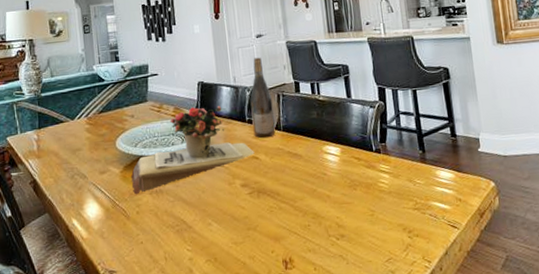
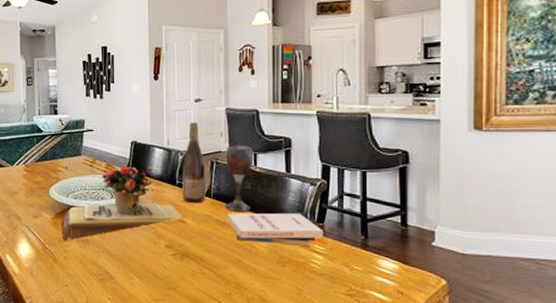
cup: none [290,75,319,142] -> present [224,145,253,212]
books: none [298,135,388,170] -> present [227,212,324,246]

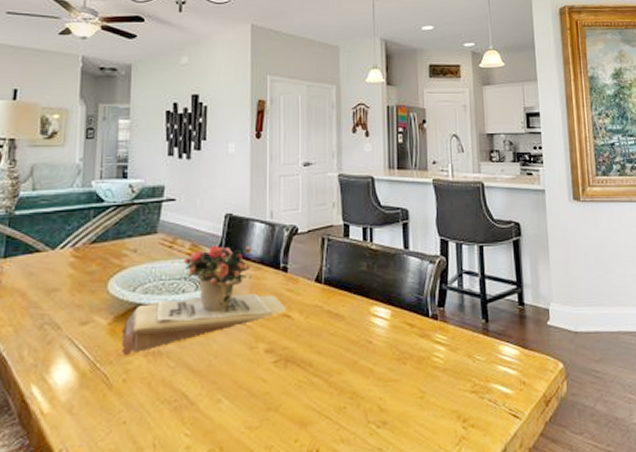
wine bottle: present [182,122,205,204] -> none [288,190,315,292]
cup: present [224,145,253,212] -> none [337,217,368,299]
books: present [227,212,324,246] -> none [340,296,445,337]

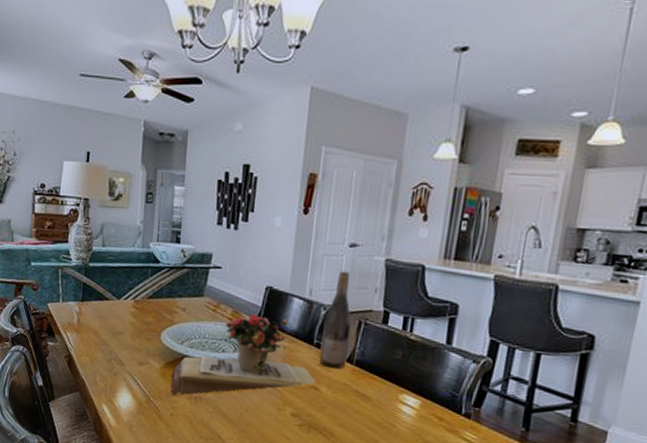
wine bottle: none [288,190,315,292] -> present [319,271,352,369]

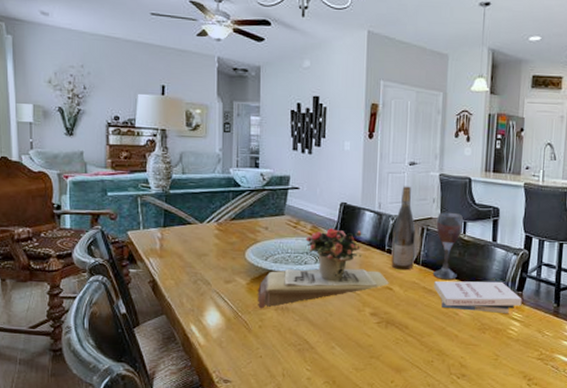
cup: none [367,304,411,385] -> present [432,212,463,280]
books: none [368,385,480,432] -> present [434,280,522,313]

